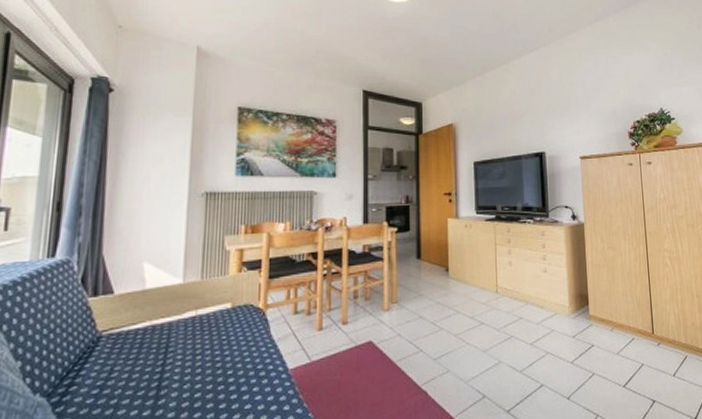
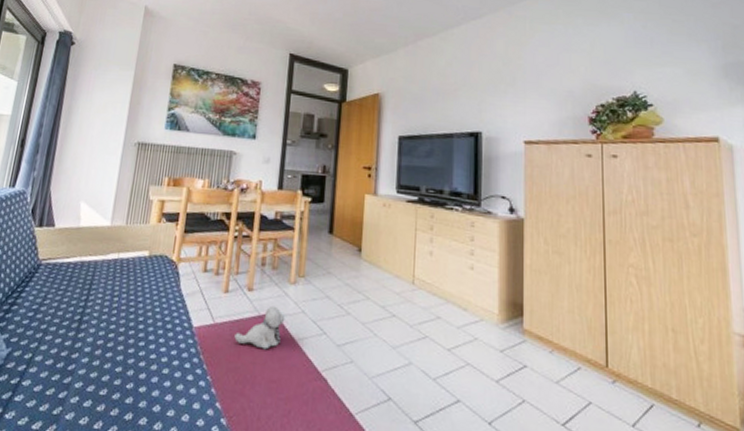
plush toy: none [333,334,382,377] -> present [234,305,285,350]

